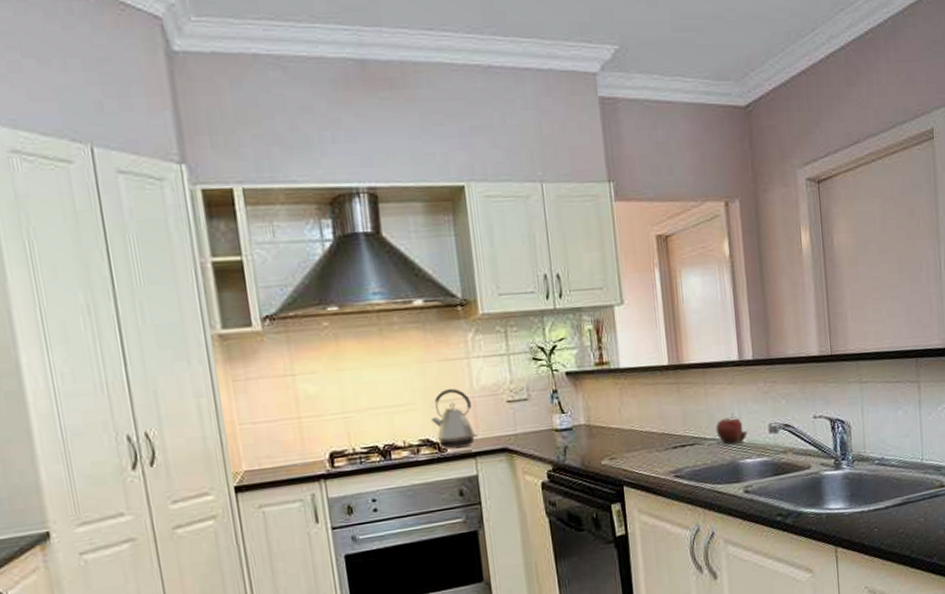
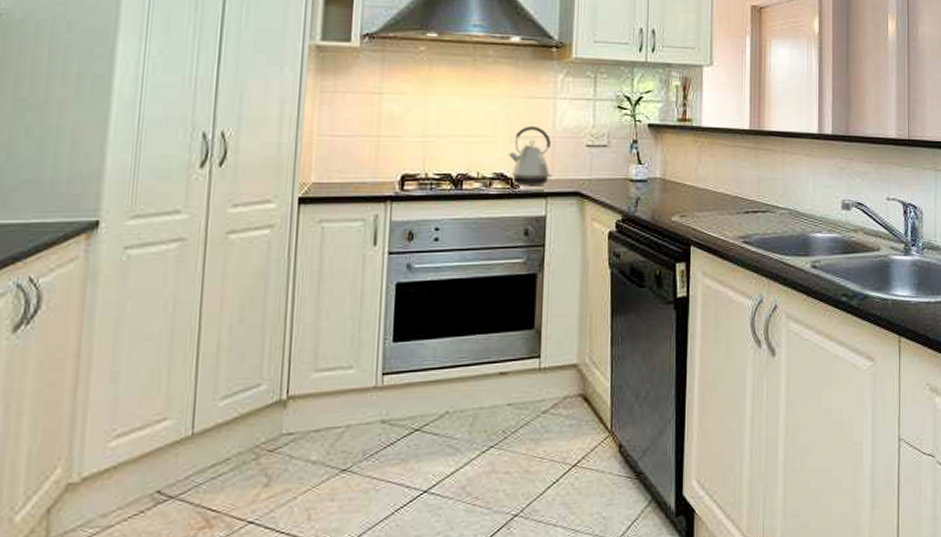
fruit: present [715,412,749,444] -> none [789,184,821,216]

